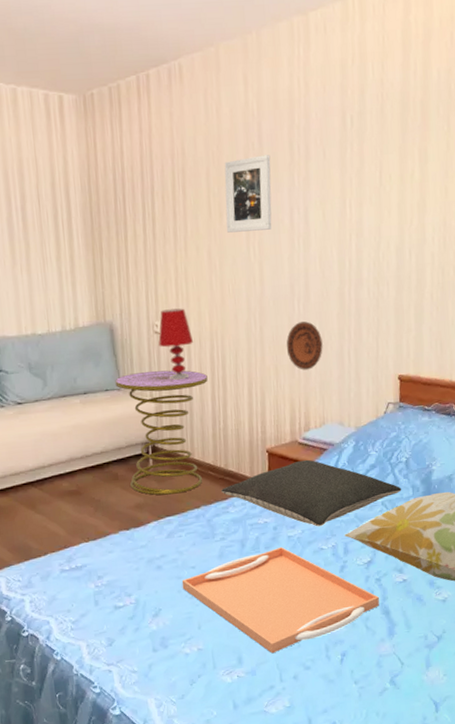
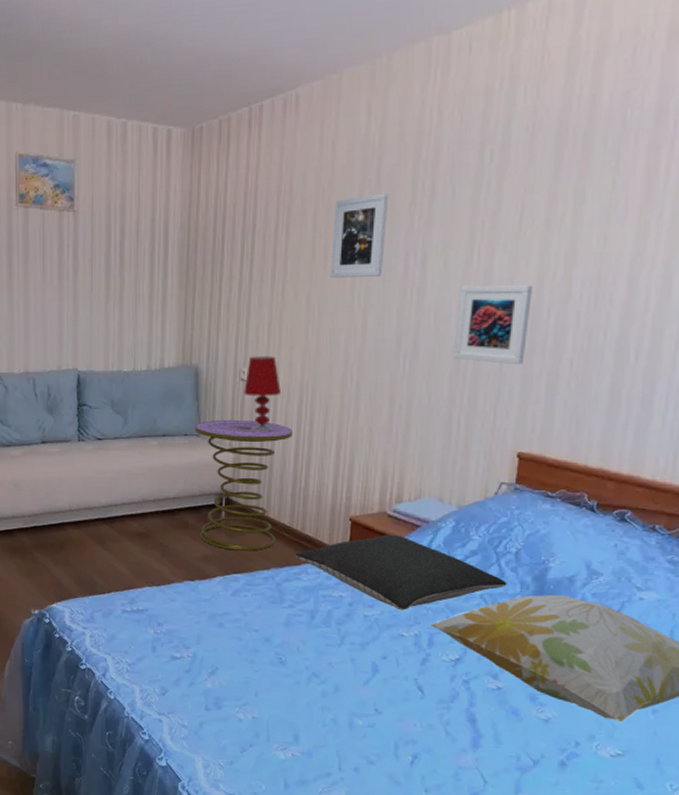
serving tray: present [181,546,379,654] -> none [242,625,465,739]
decorative plate: present [286,321,323,370] -> none [384,381,428,435]
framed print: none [338,231,396,301] -> present [453,284,532,365]

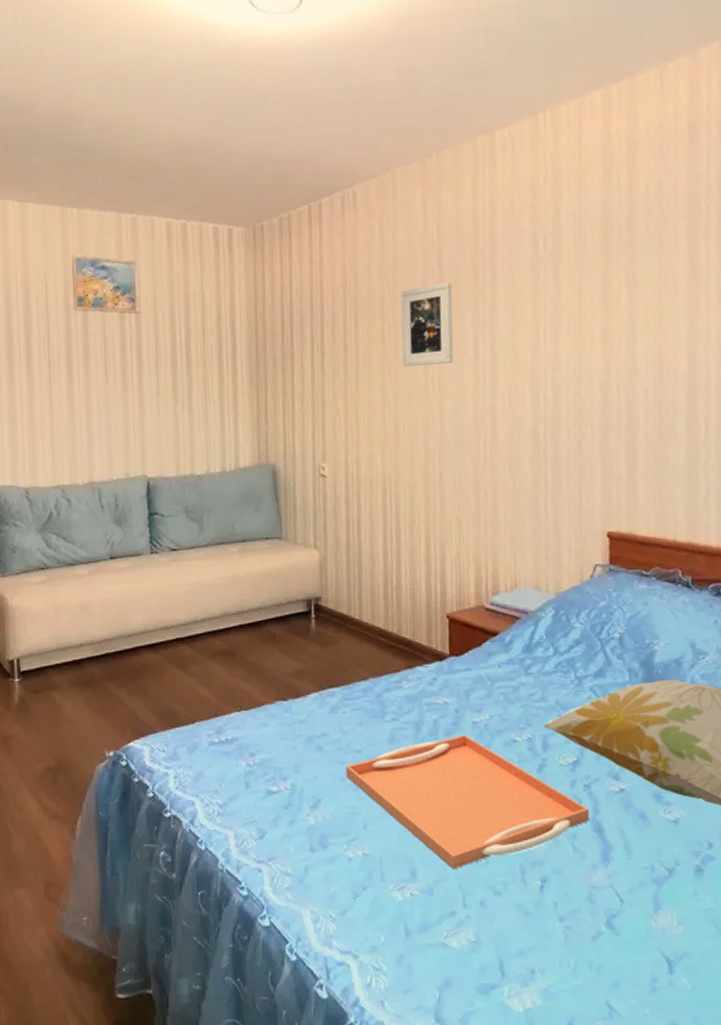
side table: present [195,420,292,551] -> none [276,518,379,662]
serving tray: none [242,625,465,739] -> present [345,734,590,870]
table lamp: present [244,356,281,431] -> none [325,449,363,529]
pillow: present [295,534,507,611] -> none [393,629,615,713]
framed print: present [453,284,532,365] -> none [531,364,602,443]

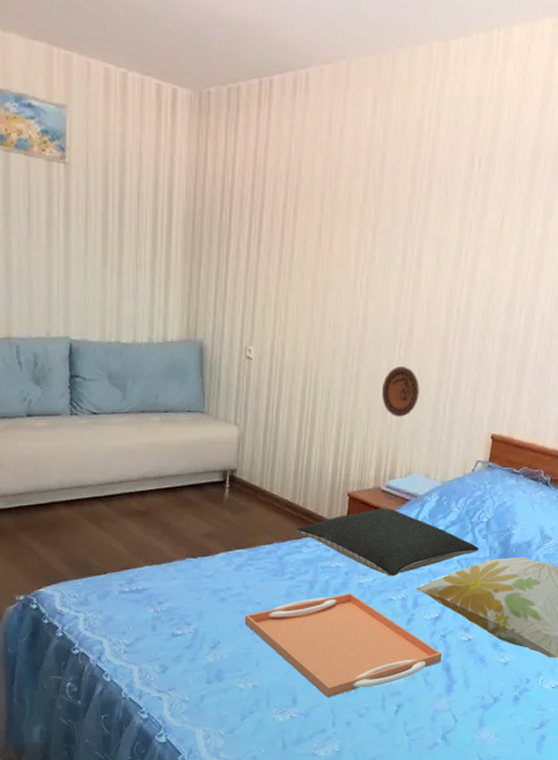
pillow: none [393,629,615,713] -> present [297,508,479,577]
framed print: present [400,282,454,367] -> none [334,185,391,266]
decorative plate: none [470,466,514,523] -> present [381,366,420,417]

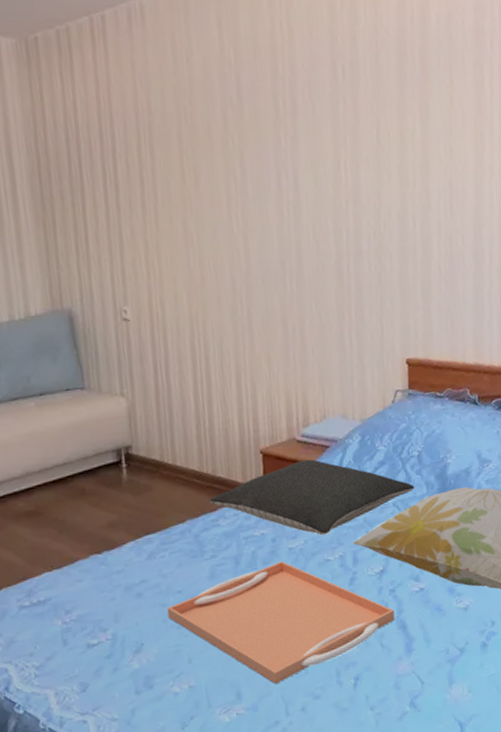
decorative plate: present [381,366,420,417] -> none [278,301,321,358]

